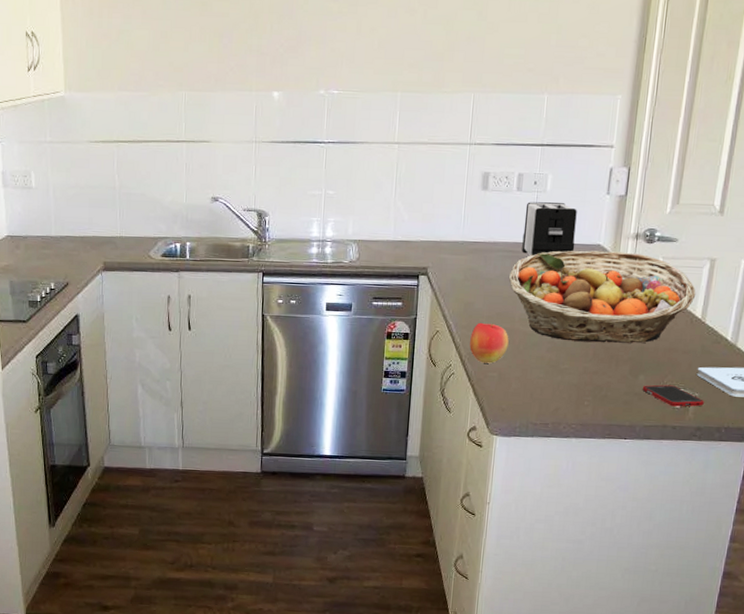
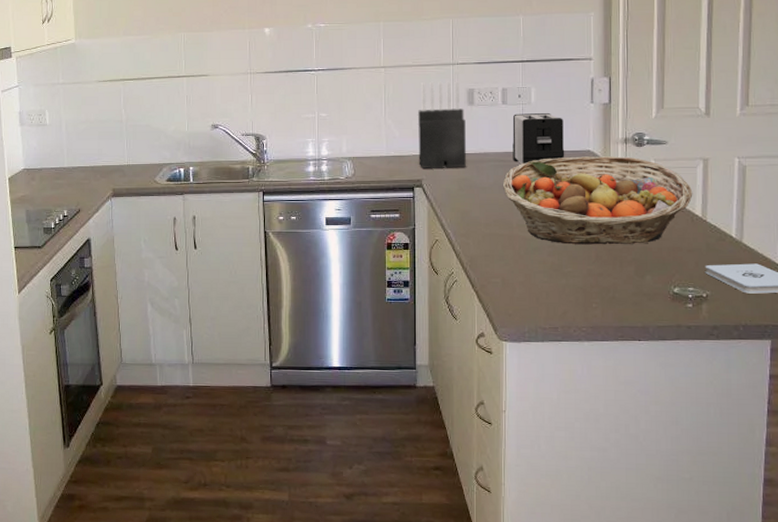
knife block: none [425,162,478,257] -> present [417,81,466,168]
apple: present [469,322,509,364] -> none [470,230,509,270]
cell phone: present [642,384,704,407] -> none [650,284,717,306]

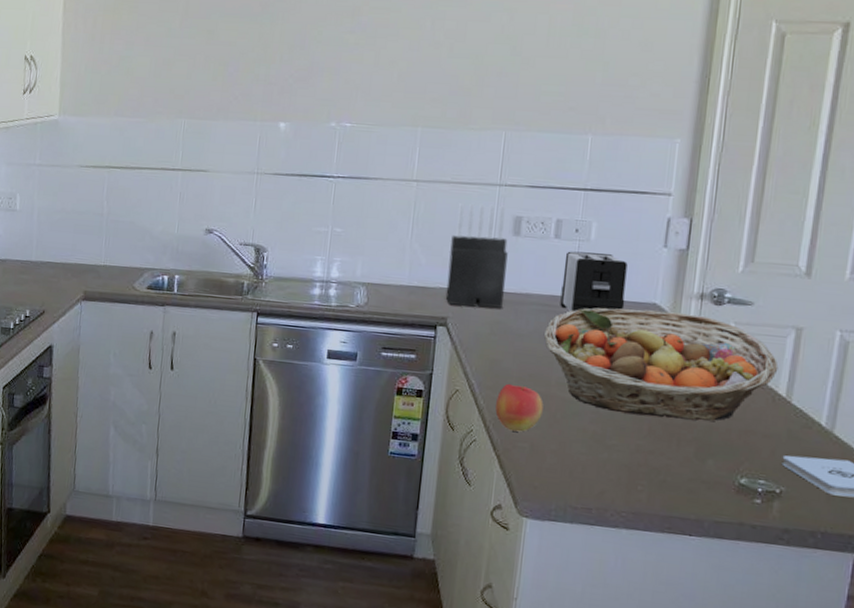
apple: none [470,230,509,270] -> present [495,383,544,432]

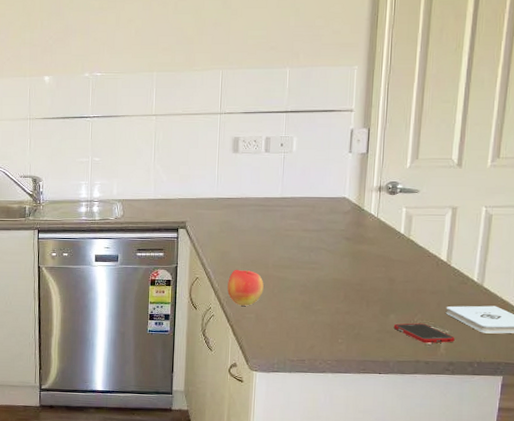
knife block: present [445,203,508,308] -> none [183,129,230,211]
fruit basket: present [544,307,779,422] -> none [262,203,440,286]
toaster: present [560,251,628,312] -> none [272,161,322,209]
cell phone: none [711,472,793,504] -> present [393,323,455,343]

